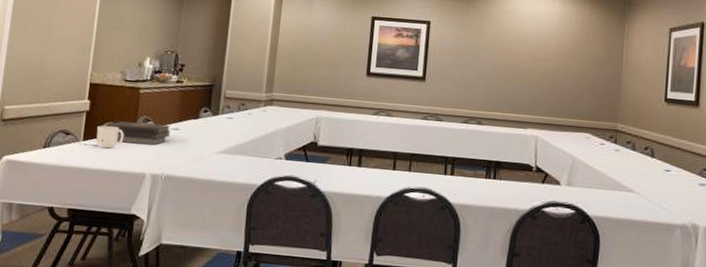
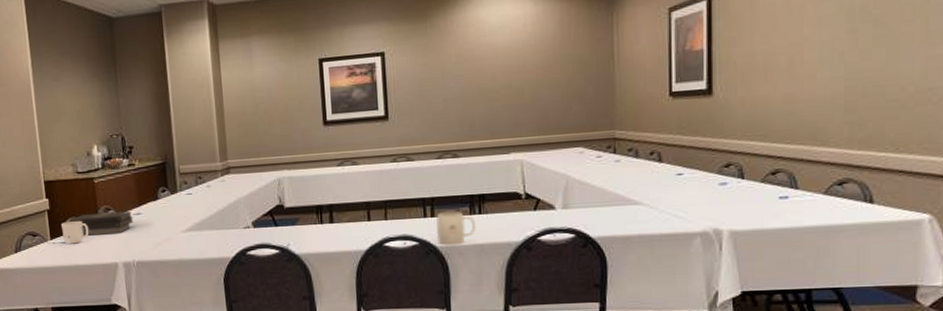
mug: none [452,172,490,205] -> present [436,211,476,245]

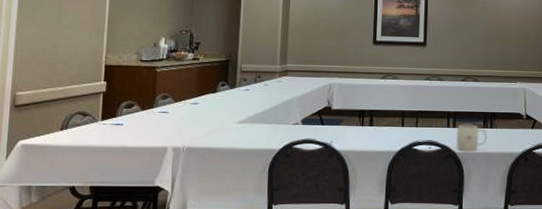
mug: present [60,220,89,244] -> none [114,104,143,126]
book: present [69,210,134,236] -> none [124,100,190,120]

